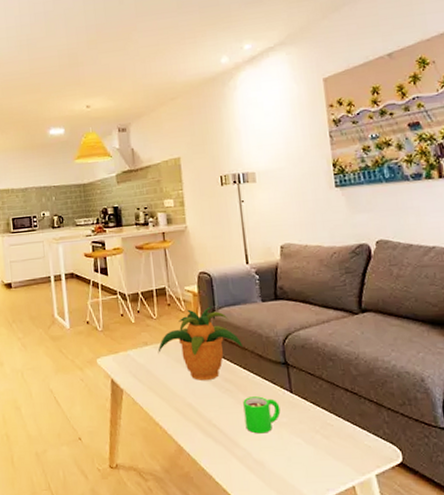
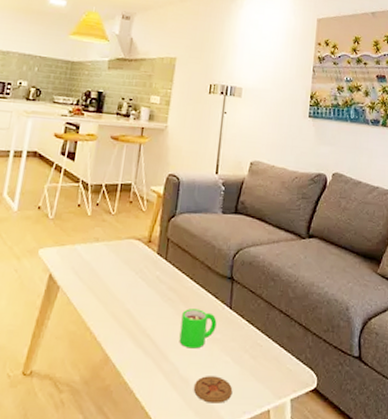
potted plant: present [158,306,243,380] -> none [107,210,195,287]
coaster: none [270,457,312,483] -> present [193,376,233,403]

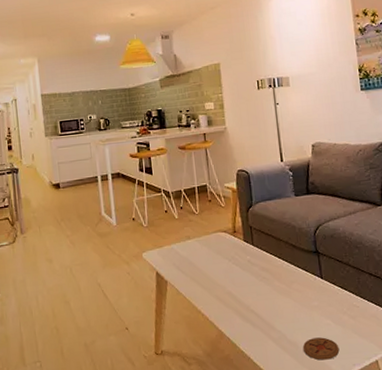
mug: present [179,308,217,349] -> none [278,283,312,317]

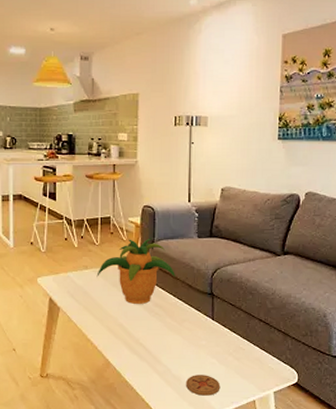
potted plant: none [199,201,278,270] -> present [96,238,175,304]

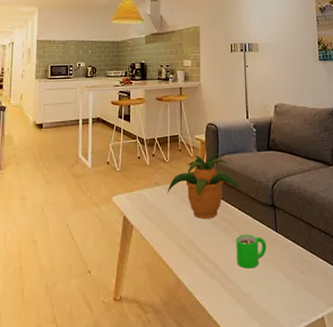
mug: none [169,321,201,353] -> present [236,234,267,269]
coaster: present [185,375,221,396] -> none [255,291,289,314]

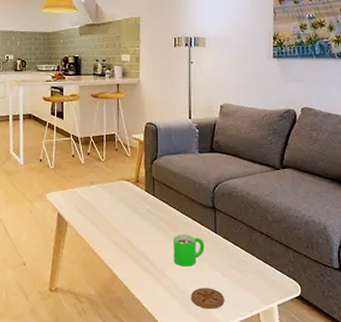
potted plant: present [167,153,239,219] -> none [102,154,178,218]
coaster: none [255,291,289,314] -> present [190,288,225,309]

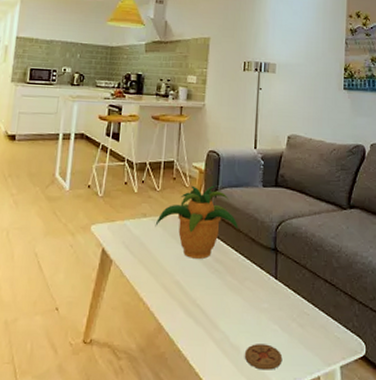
potted plant: none [102,154,178,218] -> present [155,185,238,259]
mug: present [173,235,205,267] -> none [228,279,263,318]

